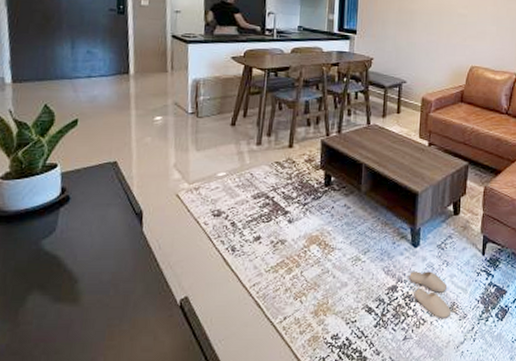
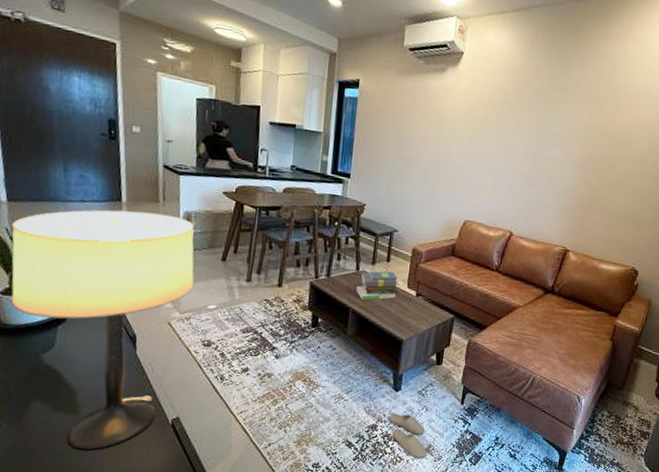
table lamp: none [11,82,204,344] -> present [11,210,195,450]
books: none [368,123,409,155] -> present [356,271,398,301]

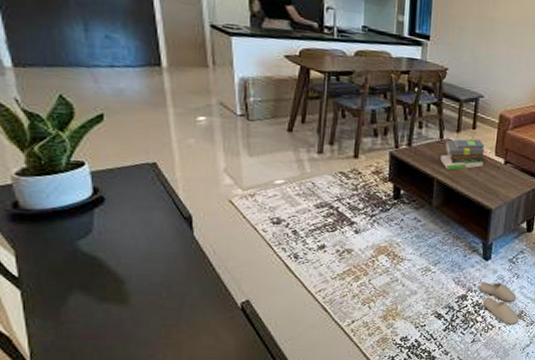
table lamp: present [11,210,195,450] -> none [22,76,257,341]

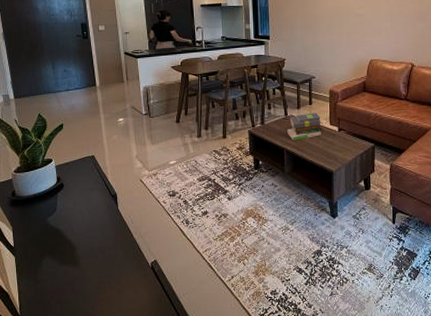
slippers: present [479,282,519,324] -> none [331,238,369,278]

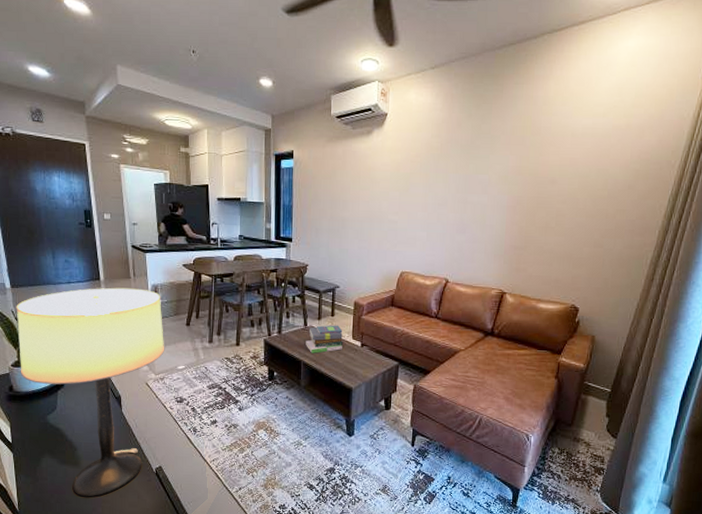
table lamp: none [19,91,157,296] -> present [16,287,165,497]

